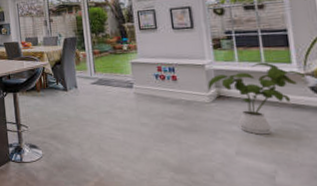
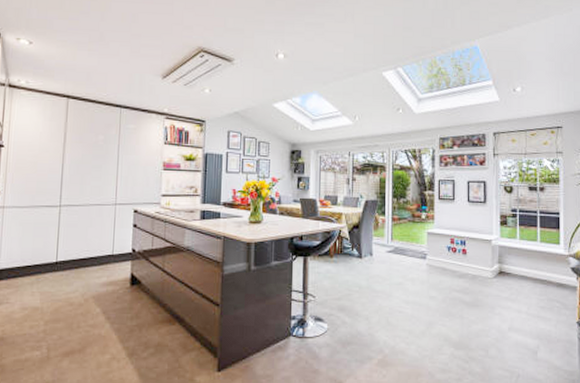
house plant: present [207,62,306,135] -> none [492,242,569,311]

